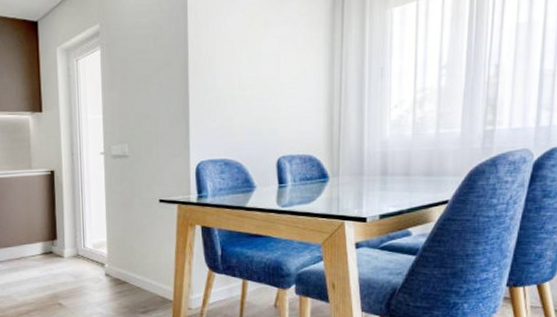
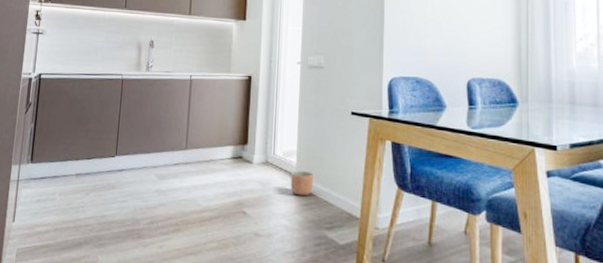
planter: none [102,260,125,285] -> present [290,170,313,196]

